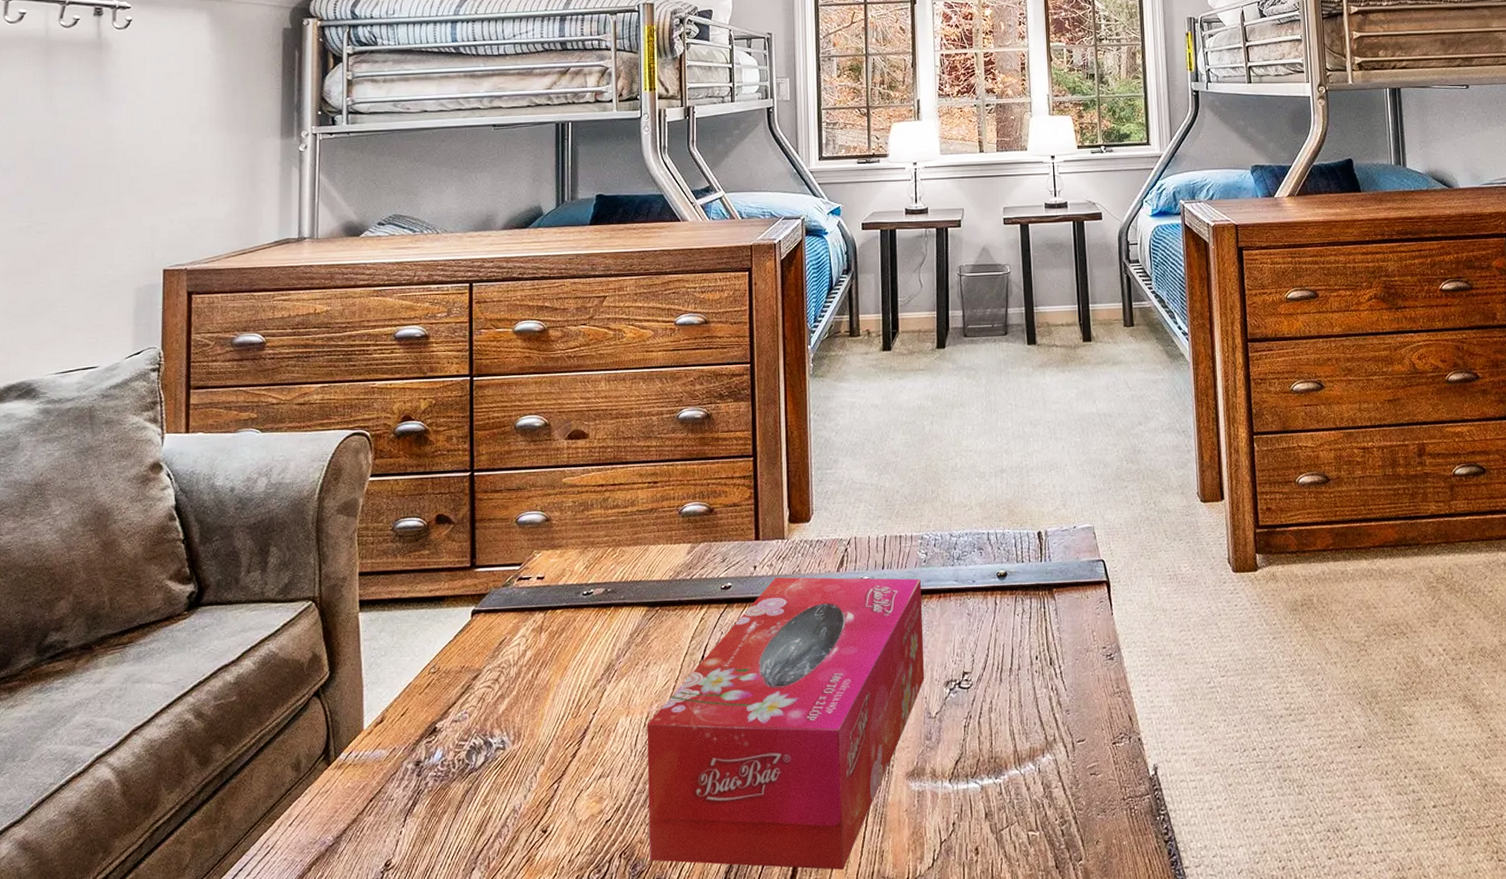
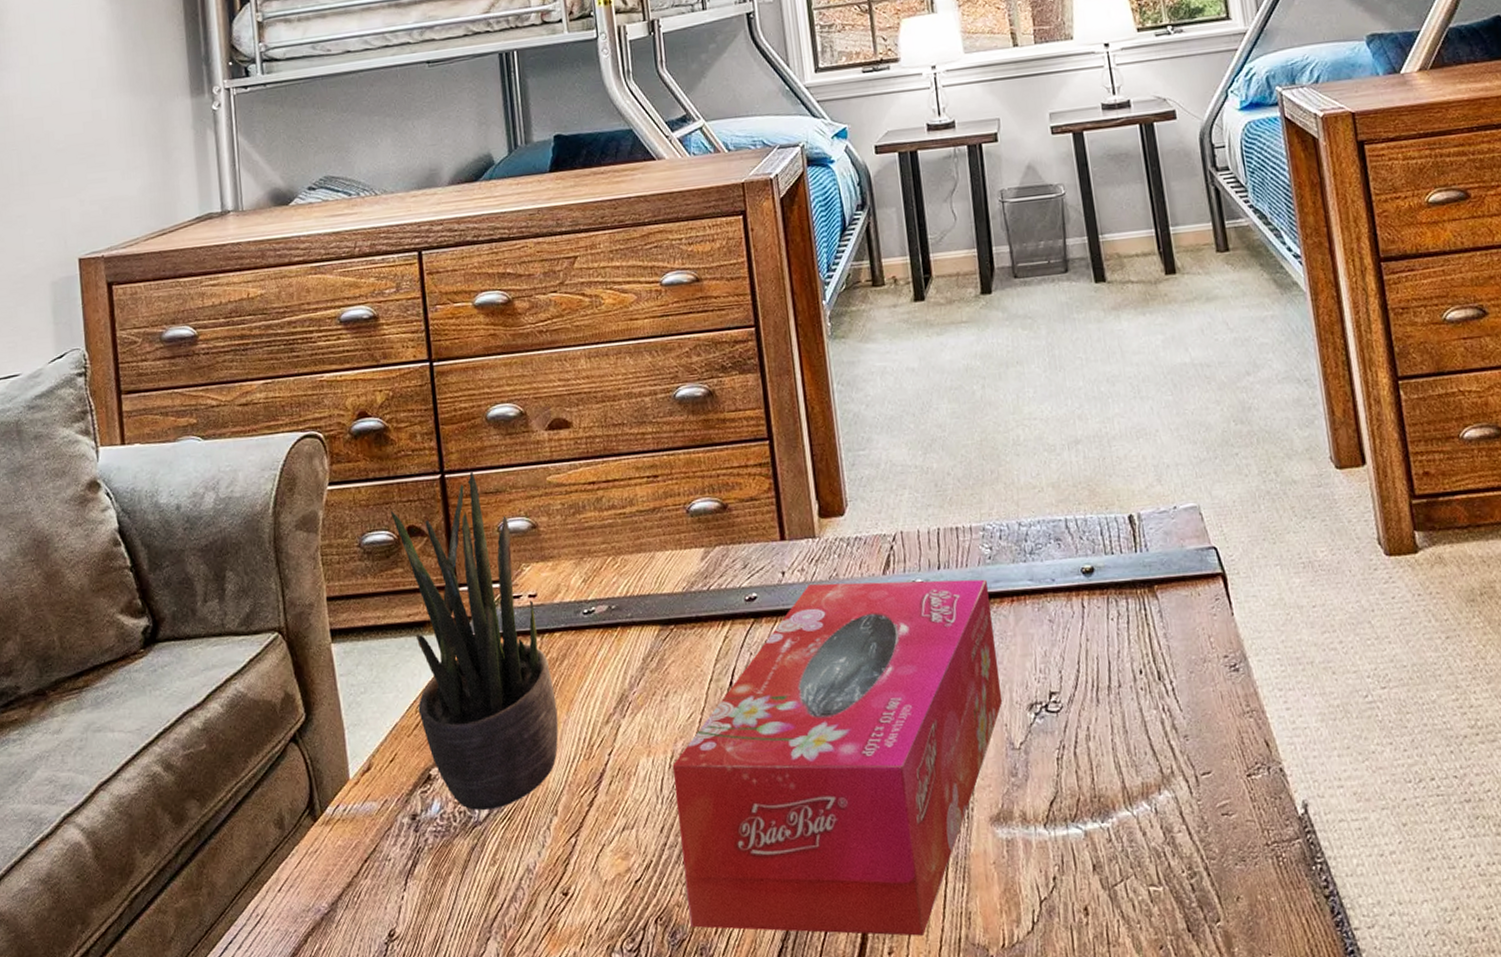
potted plant: none [423,471,553,759] -> present [390,471,559,811]

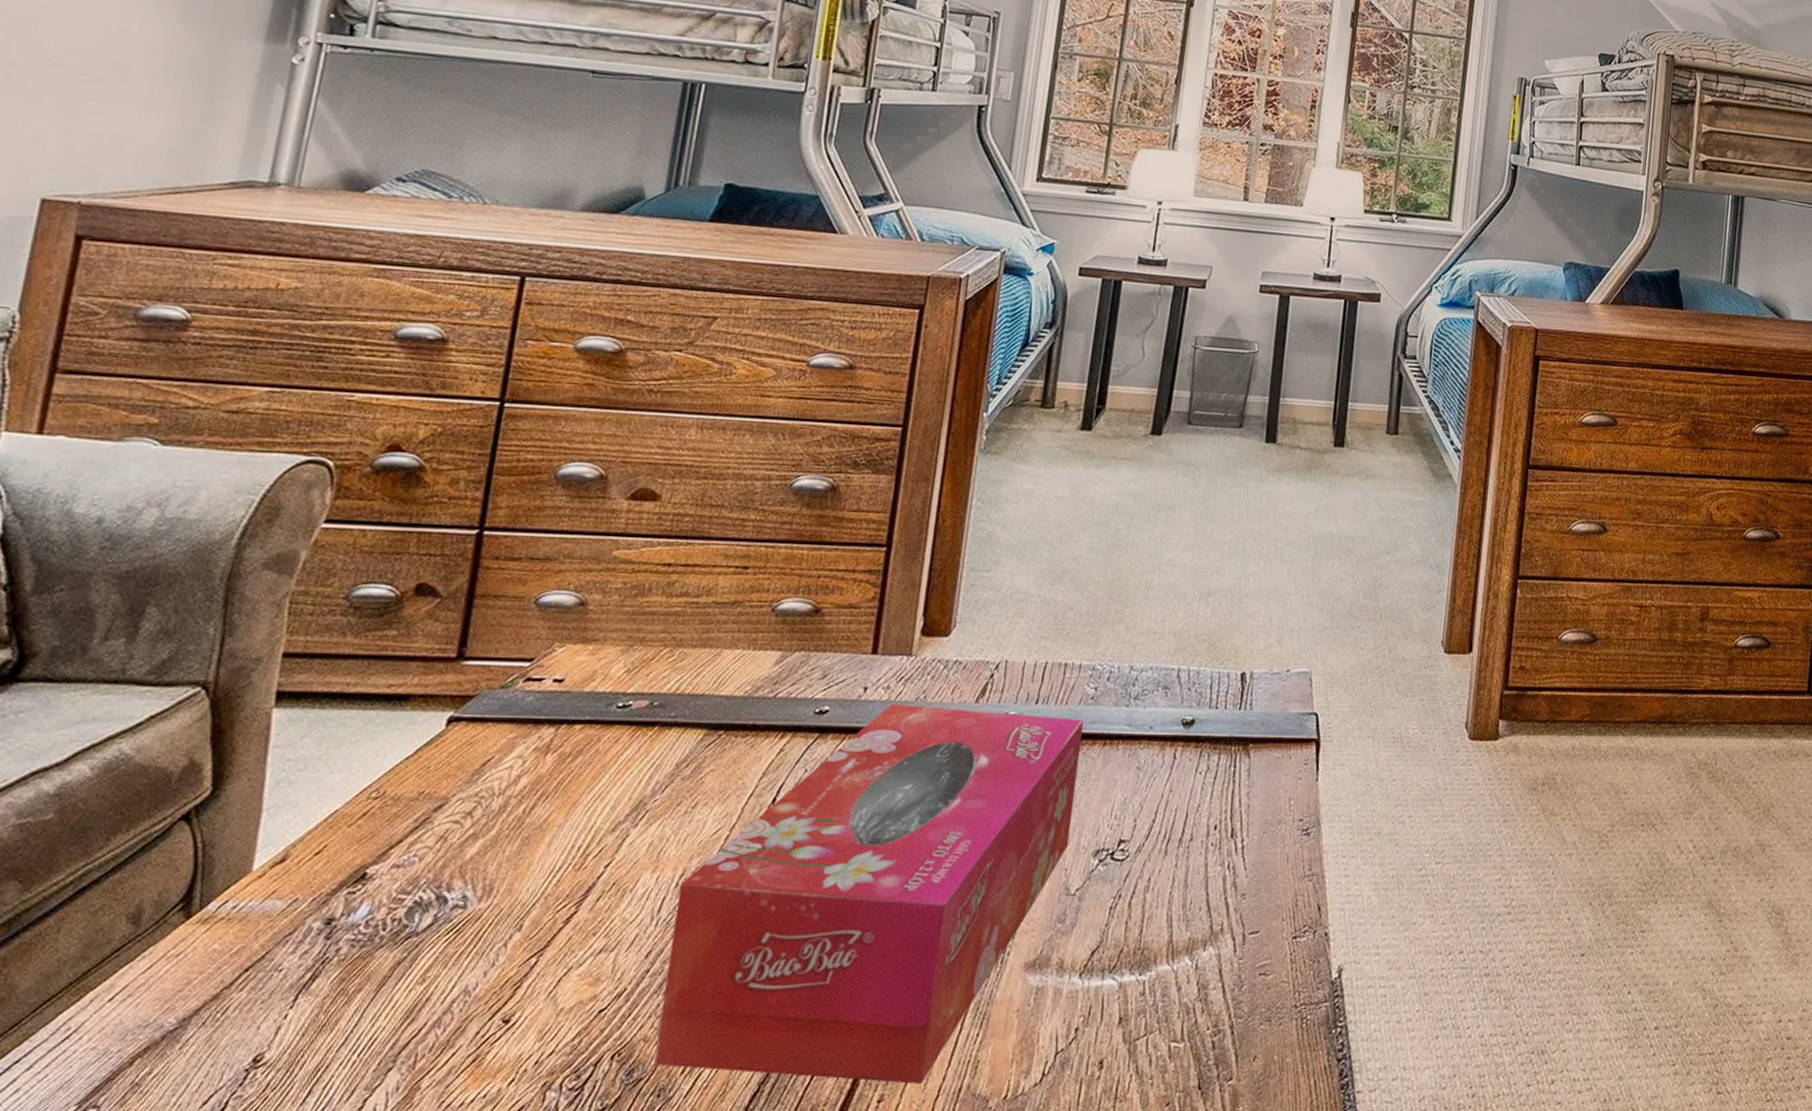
potted plant: present [390,471,559,811] -> none [370,532,558,920]

